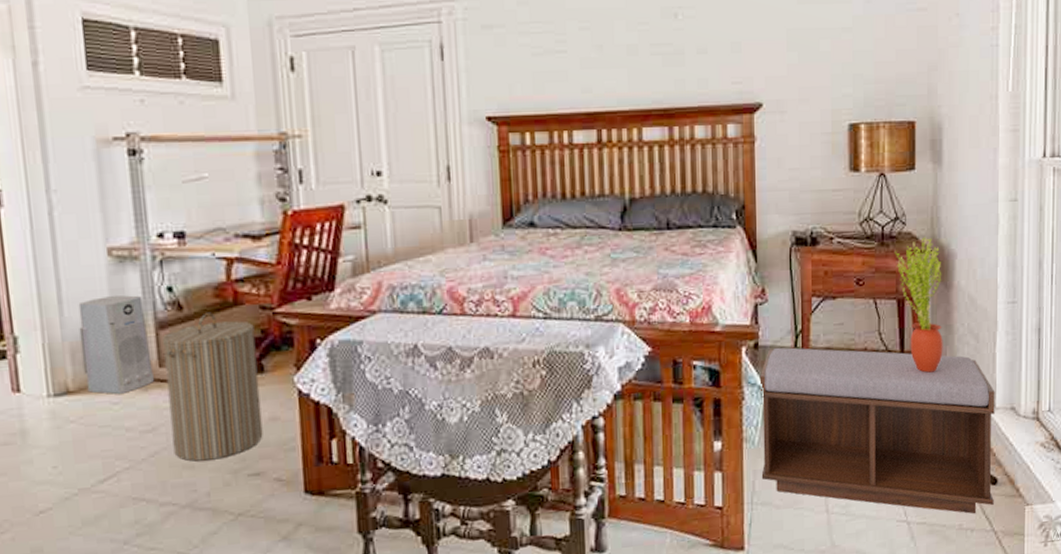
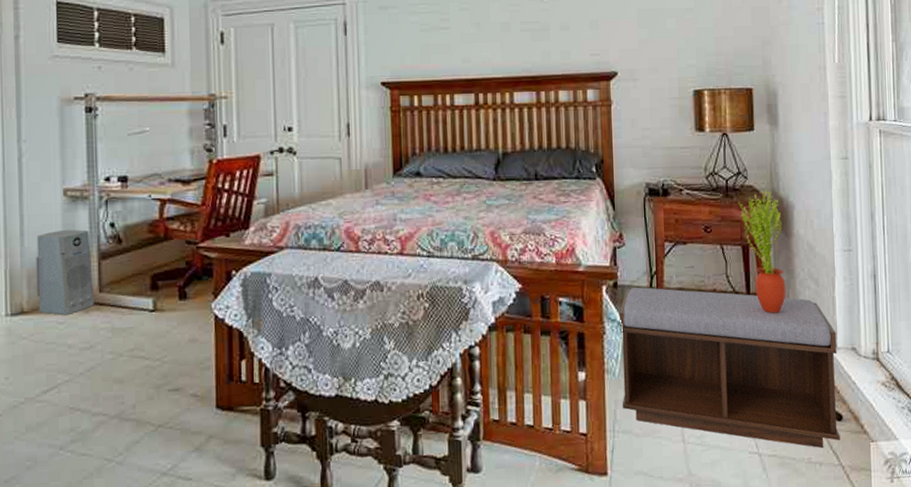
laundry hamper: present [163,312,263,462] -> none [104,245,183,377]

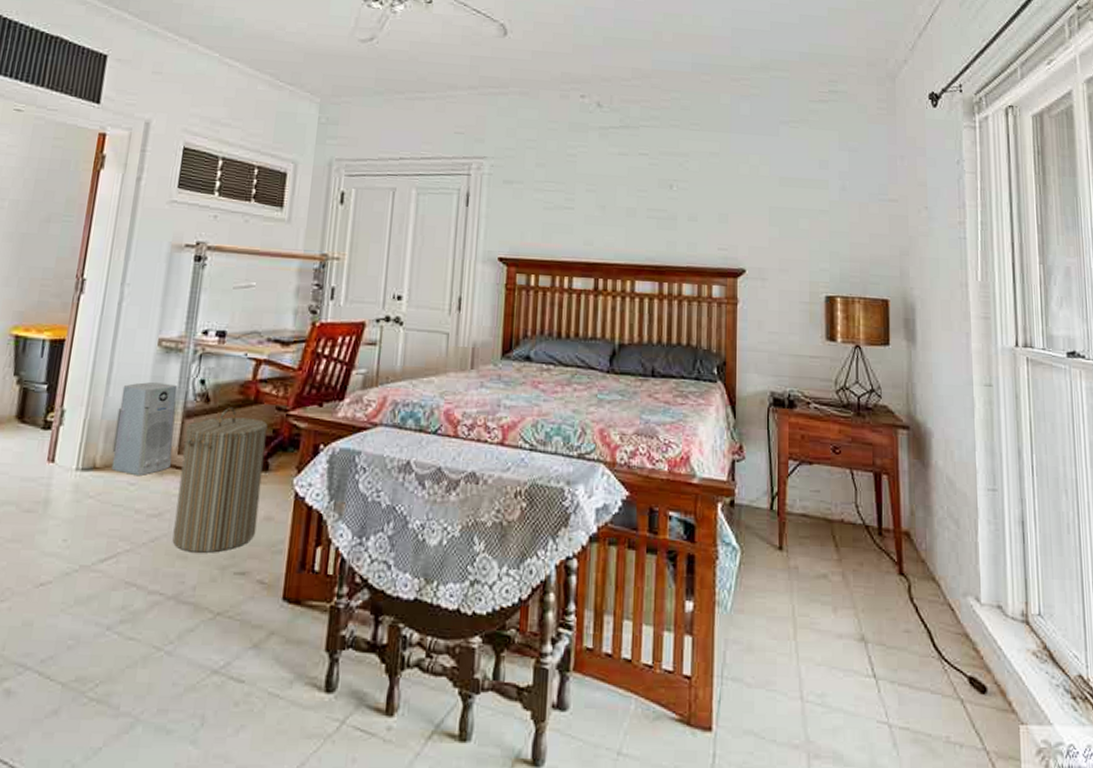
laundry hamper: none [104,245,183,377] -> present [172,407,268,553]
bench: present [619,287,840,449] -> none [733,507,984,726]
potted plant: present [738,190,786,313] -> none [871,412,923,555]

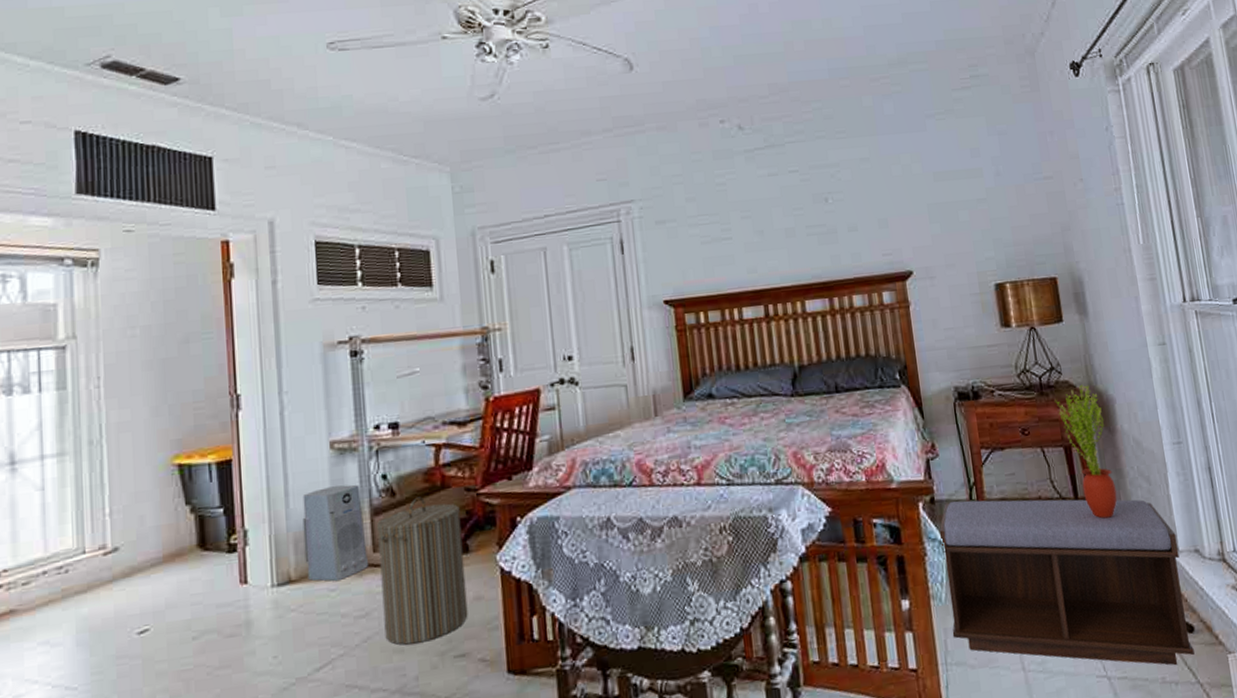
bench: none [733,507,984,726] -> present [939,499,1195,666]
potted plant: none [871,412,923,555] -> present [1054,384,1117,519]

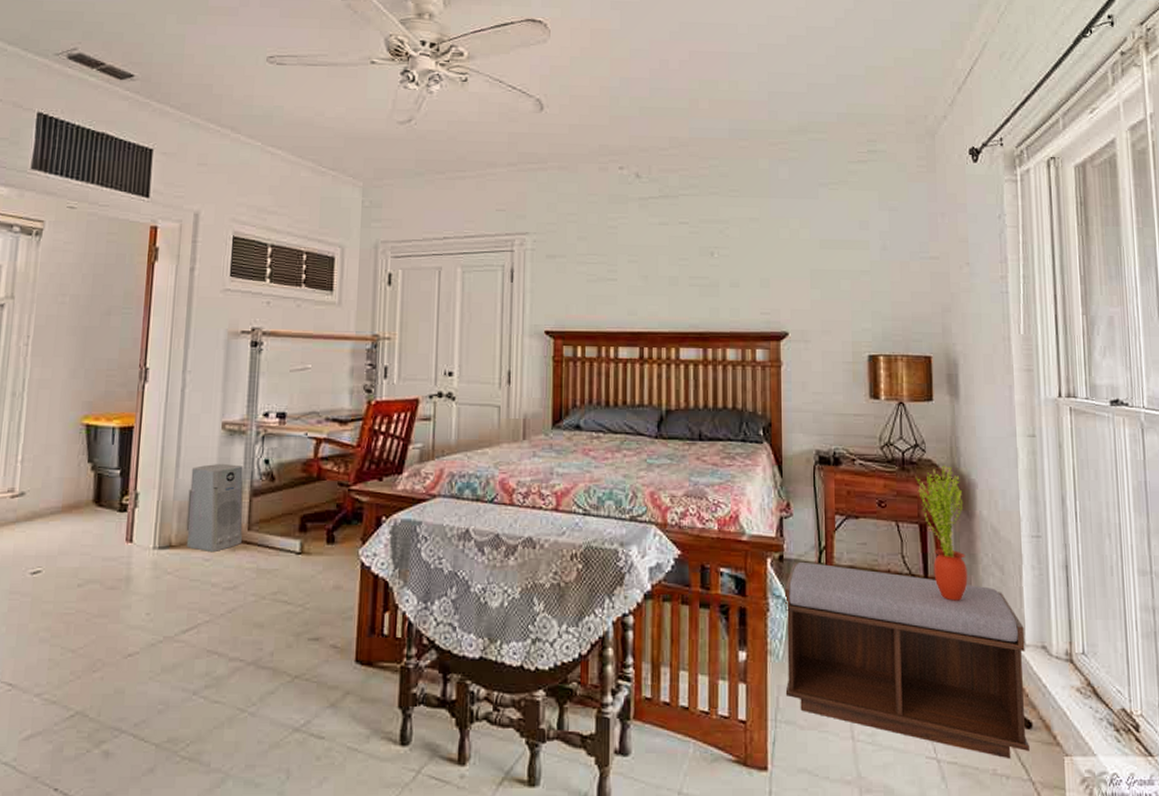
laundry hamper: present [377,496,468,645] -> none [248,484,331,621]

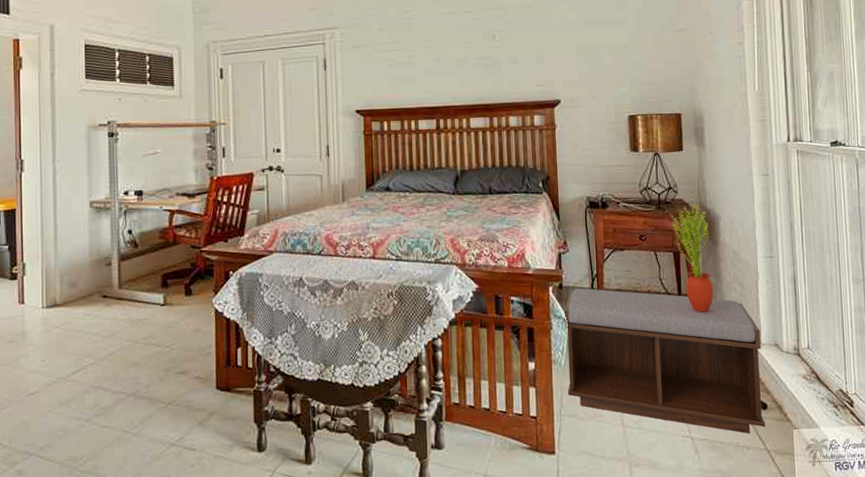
air purifier: present [186,463,244,553] -> none [67,235,115,309]

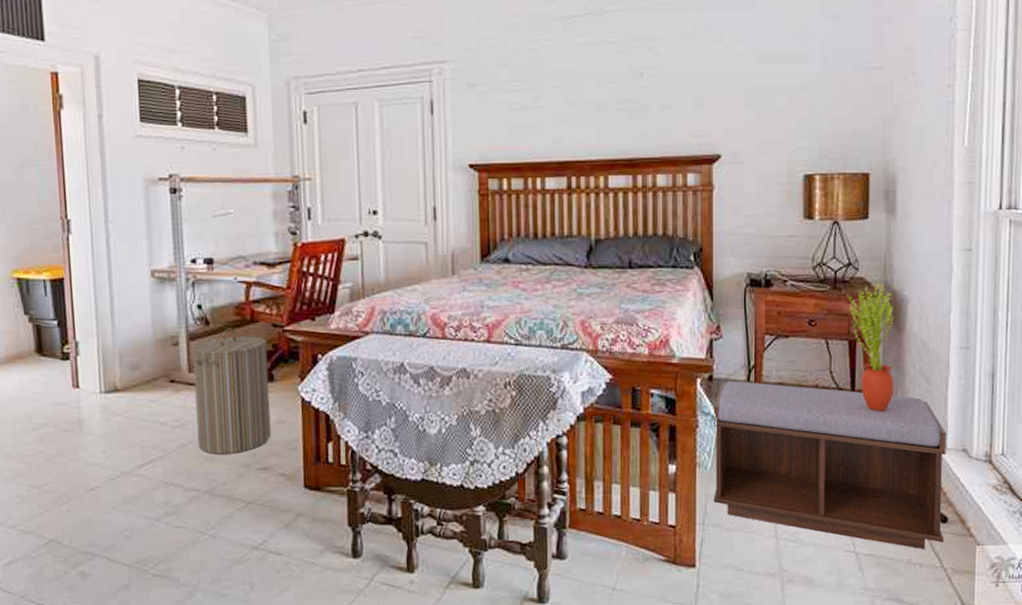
laundry hamper: none [123,249,189,361] -> present [192,327,271,455]

